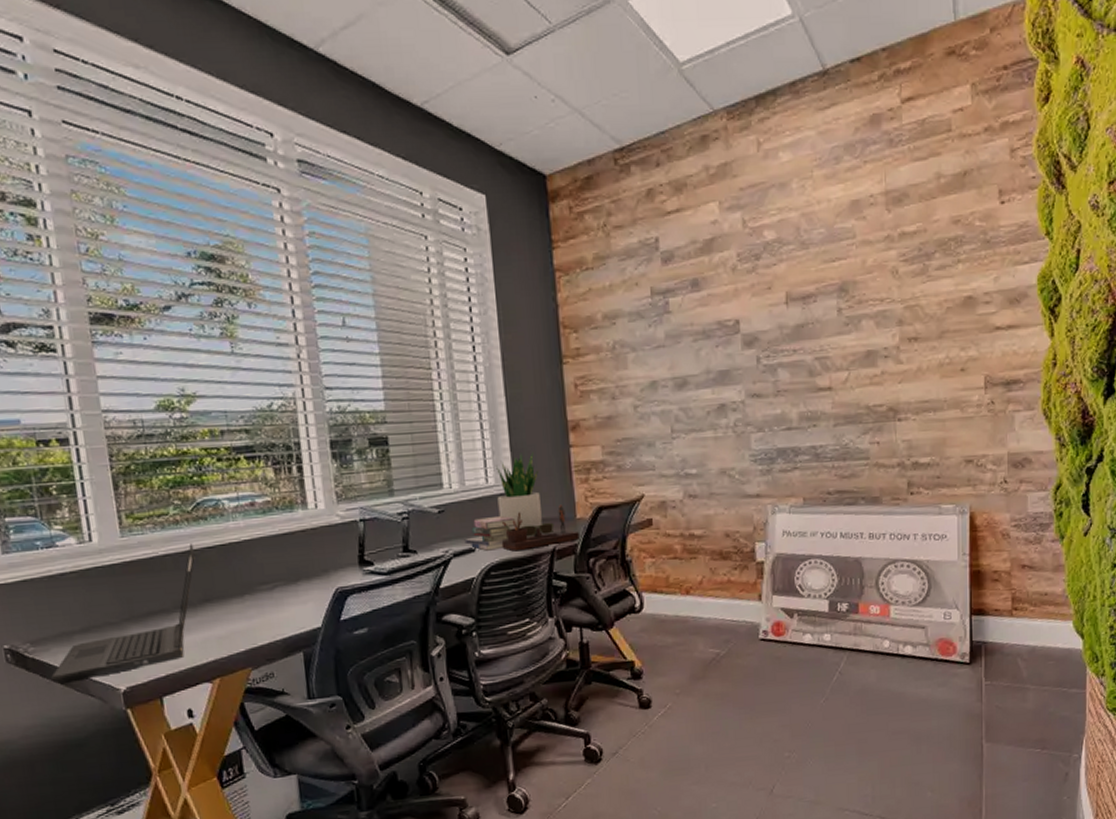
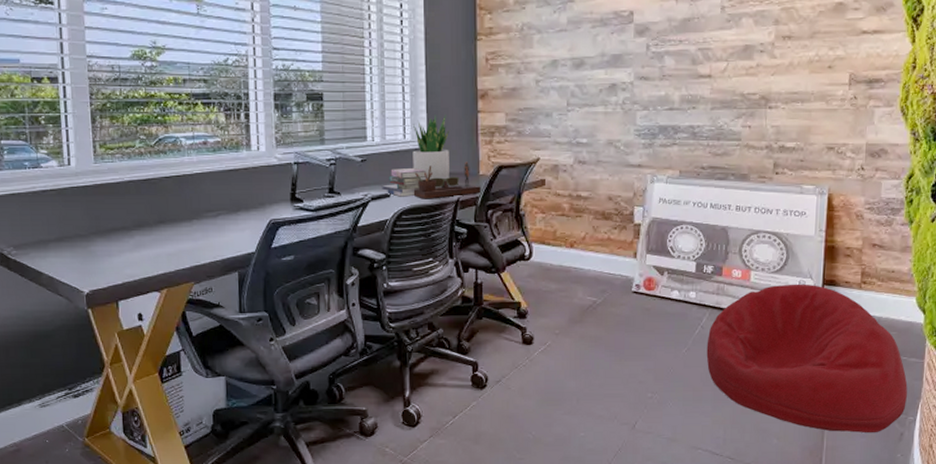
laptop computer: present [51,542,195,685] -> none [28,172,154,284]
beanbag: none [846,615,1070,778] -> present [706,284,908,433]

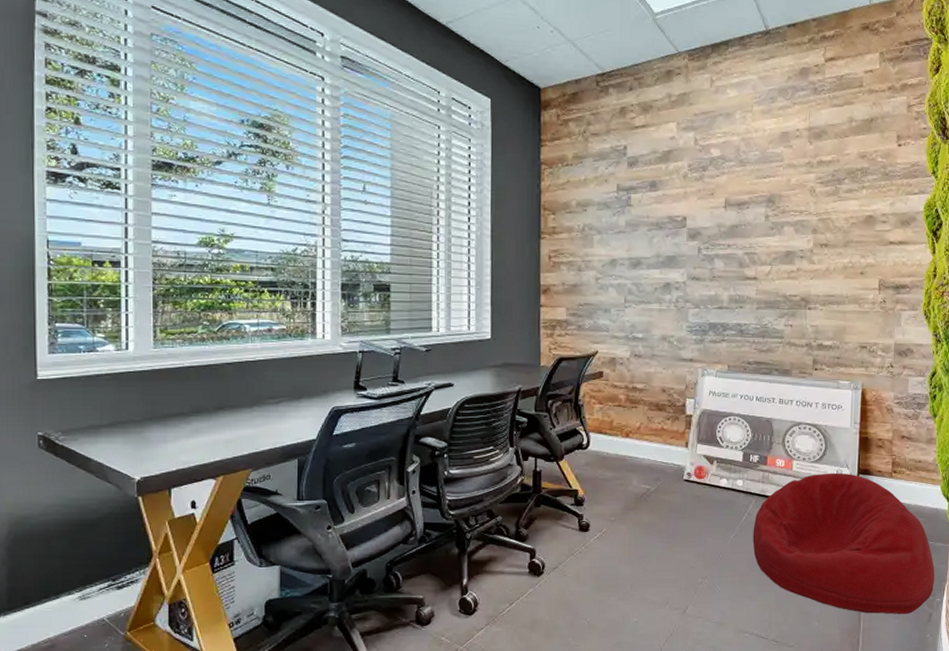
books: present [382,167,426,197] -> none [445,358,489,386]
planter: present [412,114,450,188] -> none [476,308,513,378]
desk organizer: present [413,162,481,199] -> none [476,353,541,389]

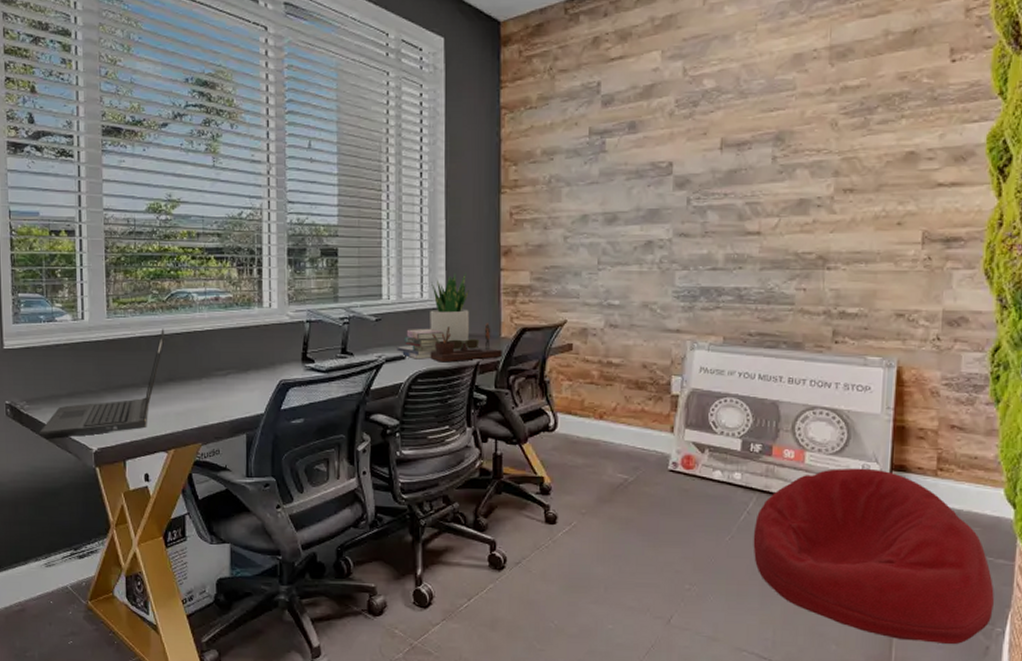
laptop computer: none [76,357,215,471] -> present [39,327,165,440]
books: none [445,358,489,386] -> present [397,328,444,360]
planter: none [476,308,513,378] -> present [430,272,471,350]
desk organizer: none [476,353,541,389] -> present [430,323,502,363]

